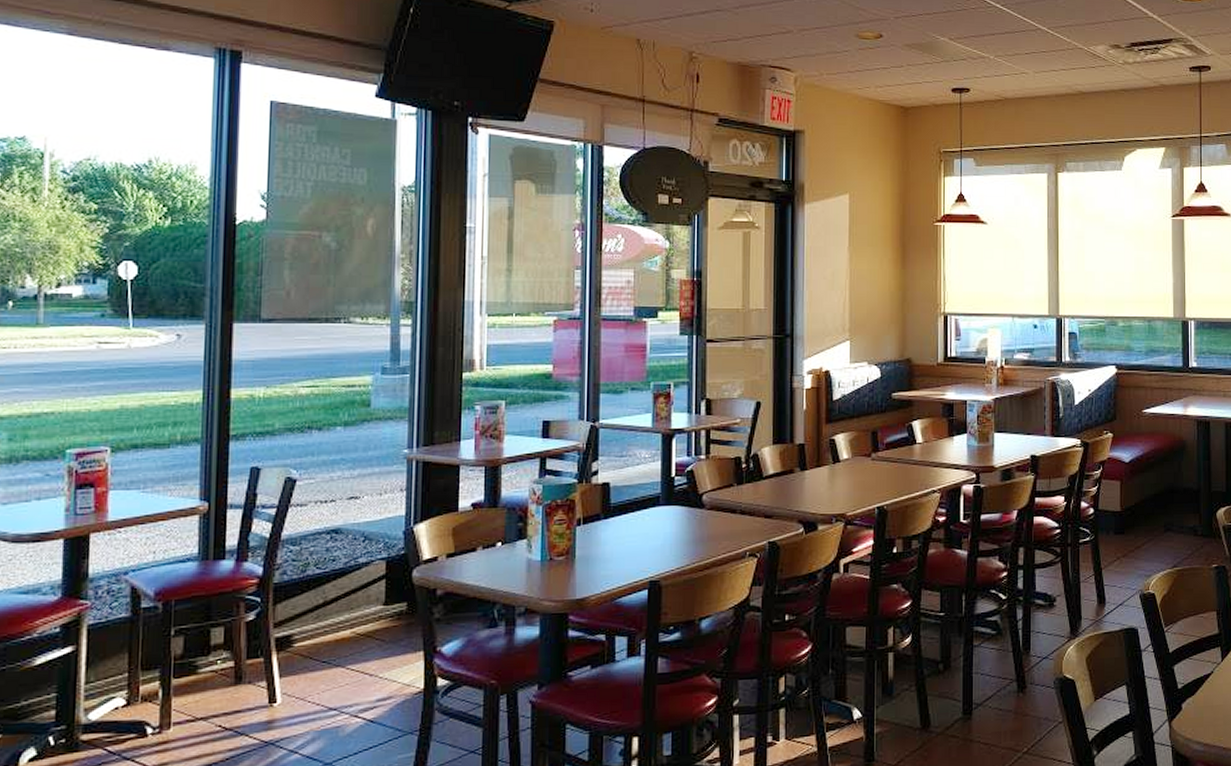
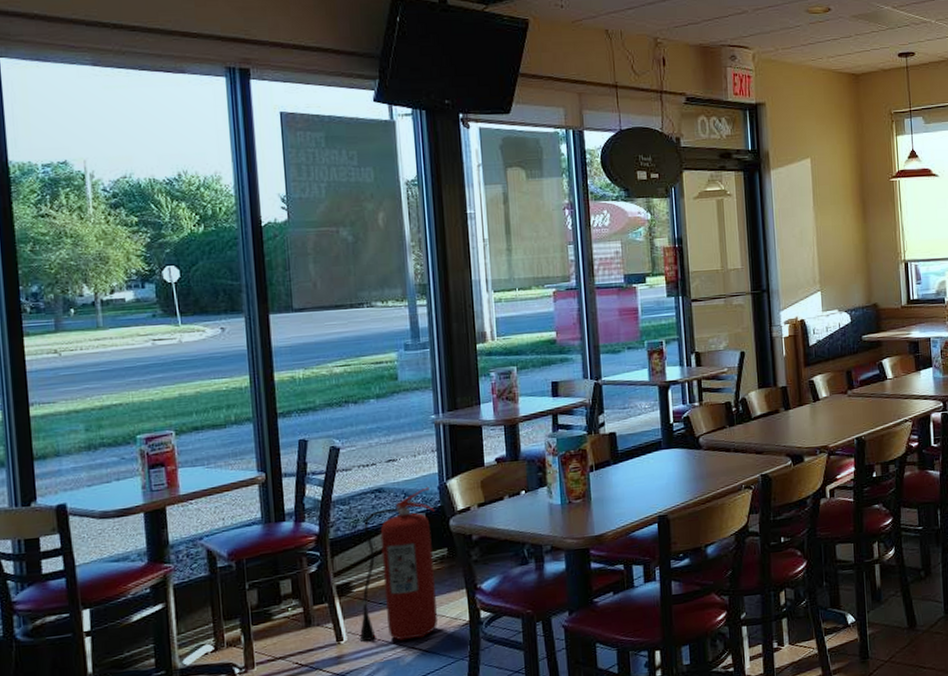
fire extinguisher: none [295,531,397,707] -> present [359,487,438,642]

